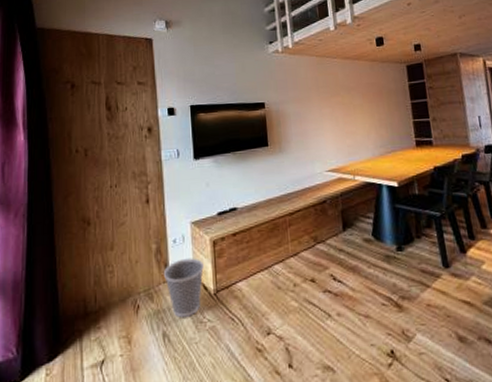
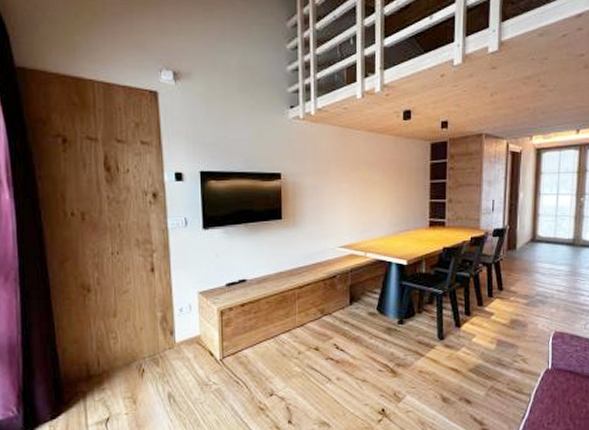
wastebasket: present [163,258,204,318] -> none [169,326,210,381]

